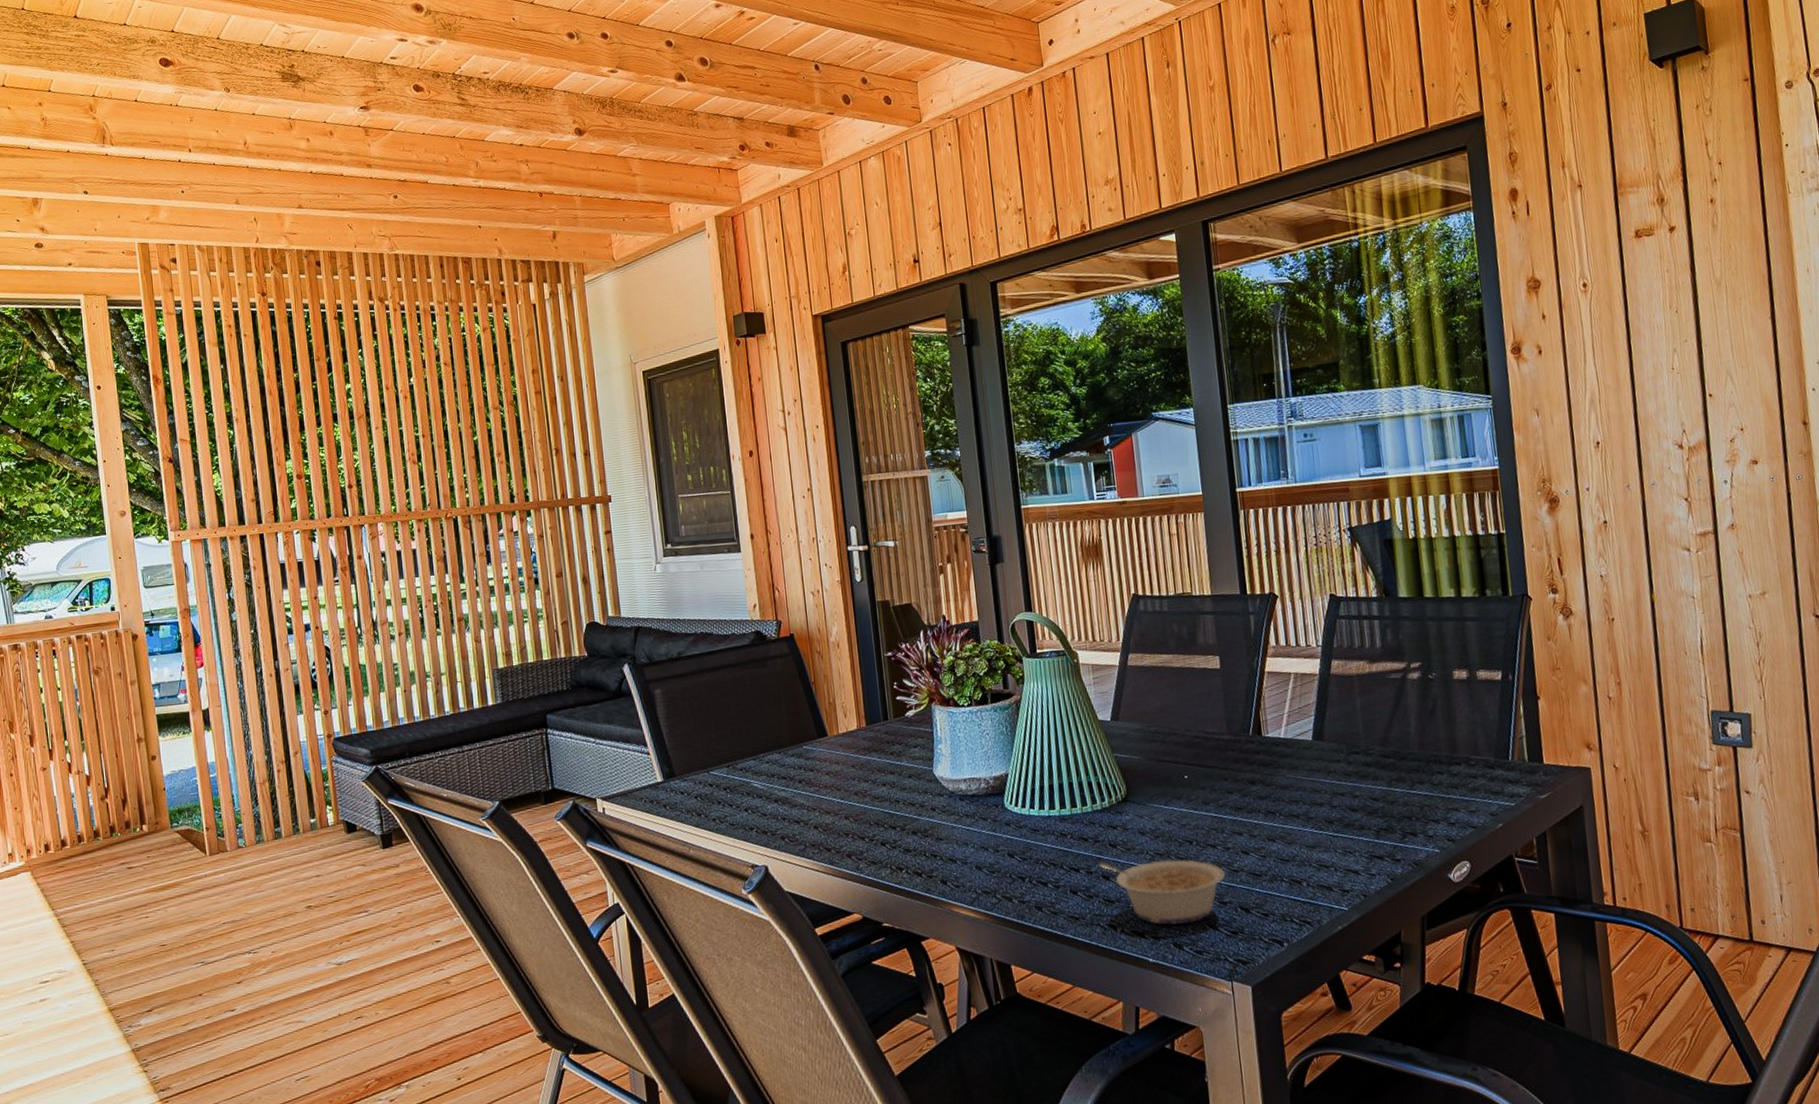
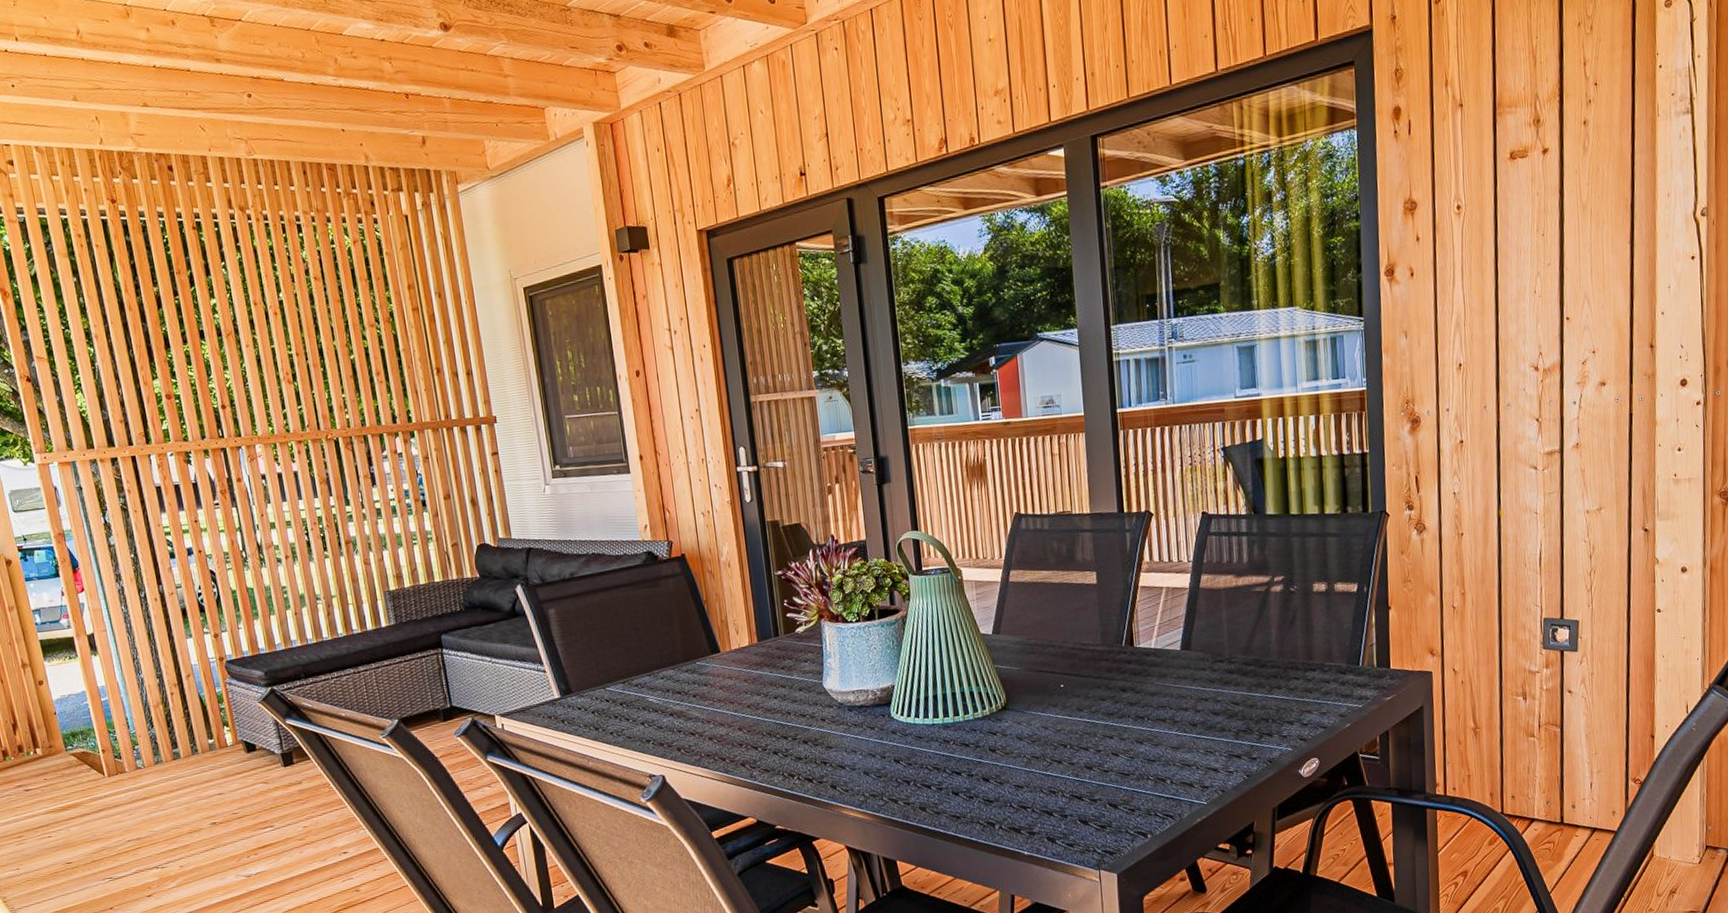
legume: present [1099,859,1226,925] -> none [980,761,1097,821]

